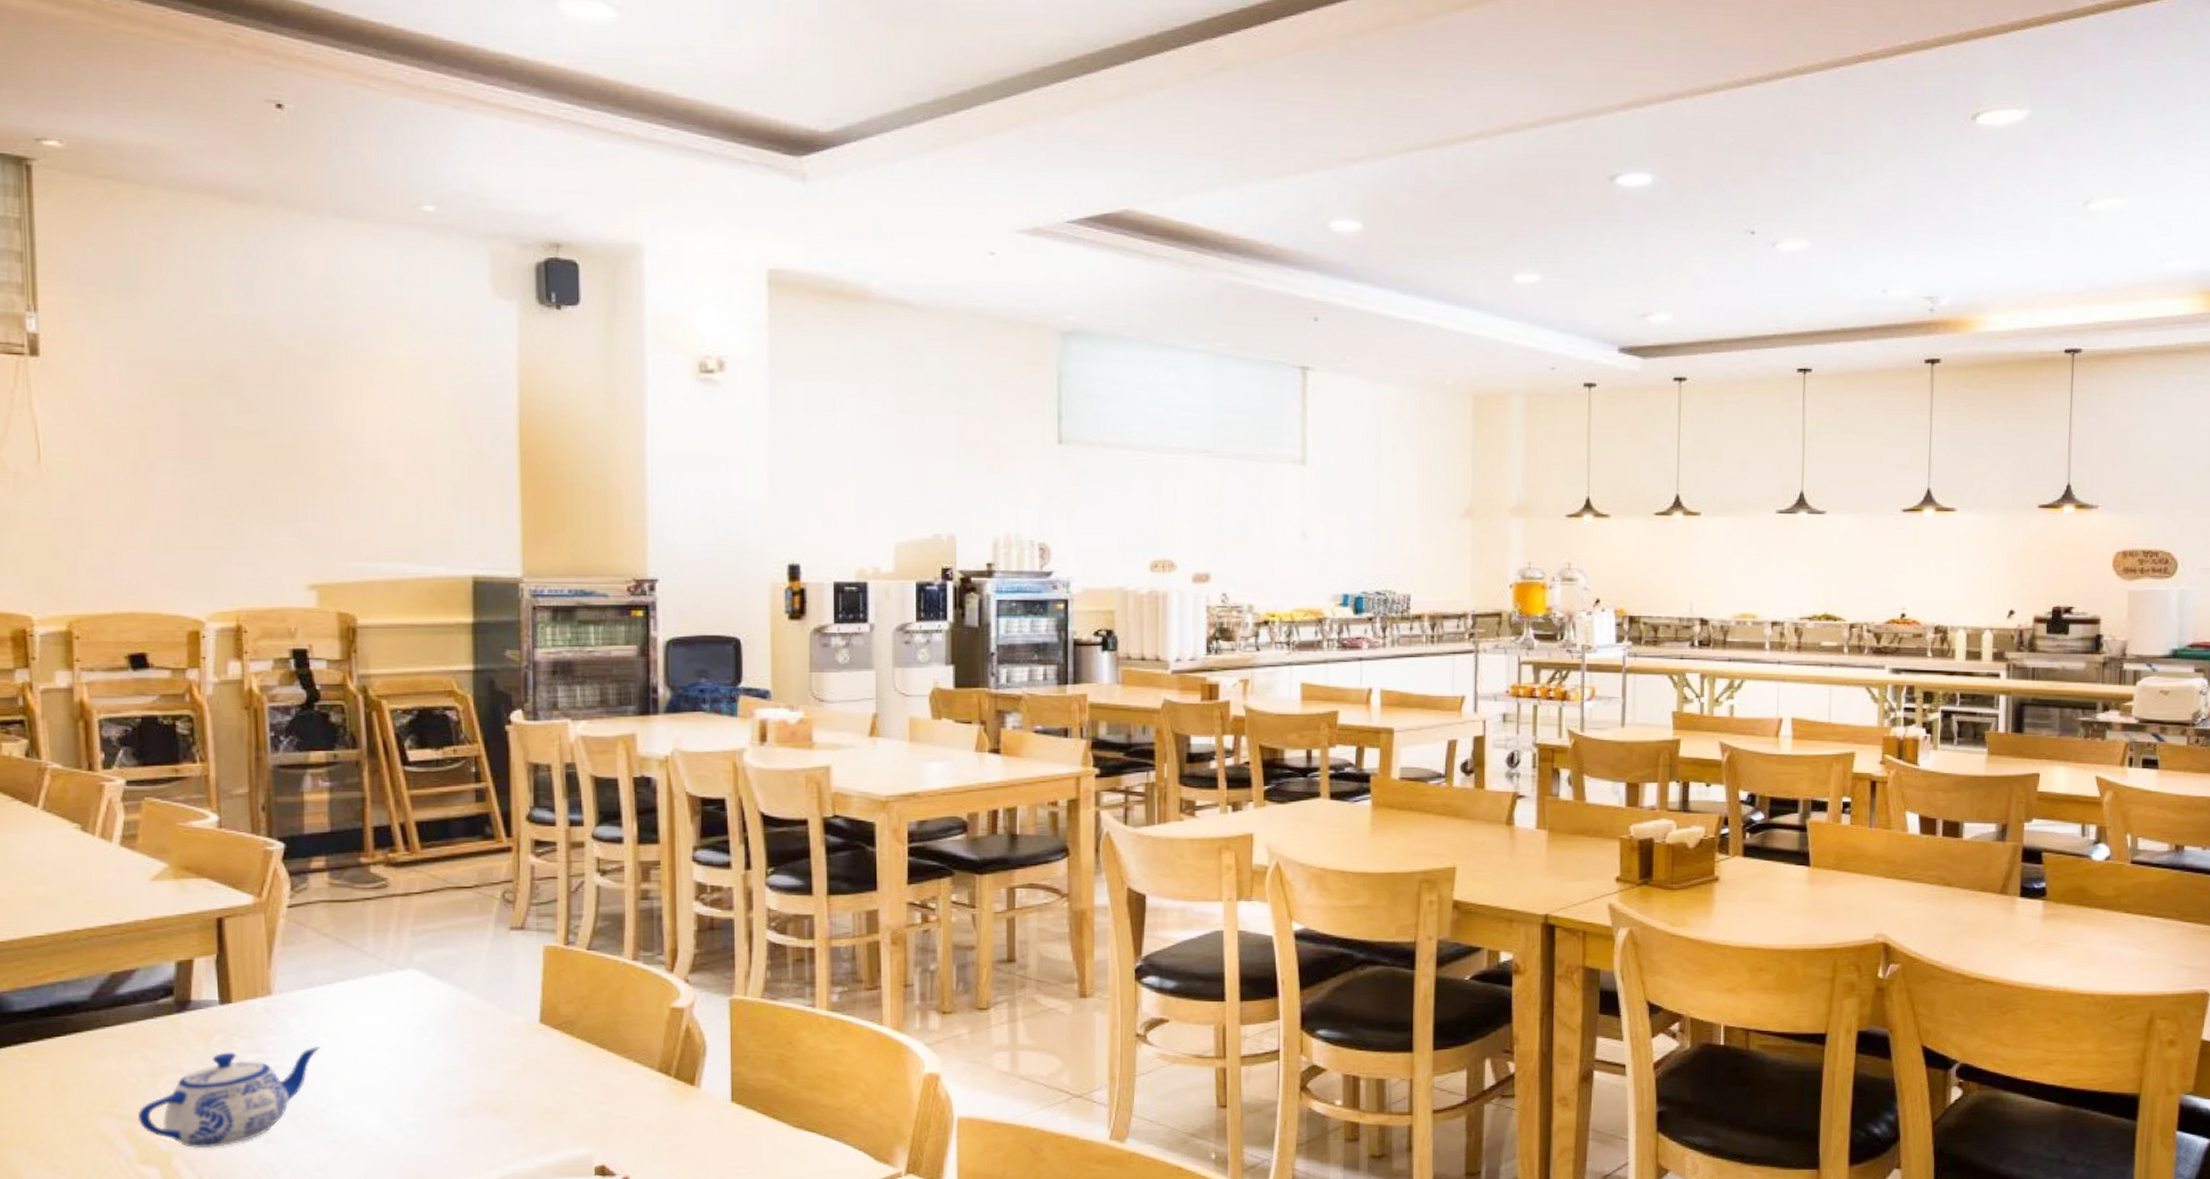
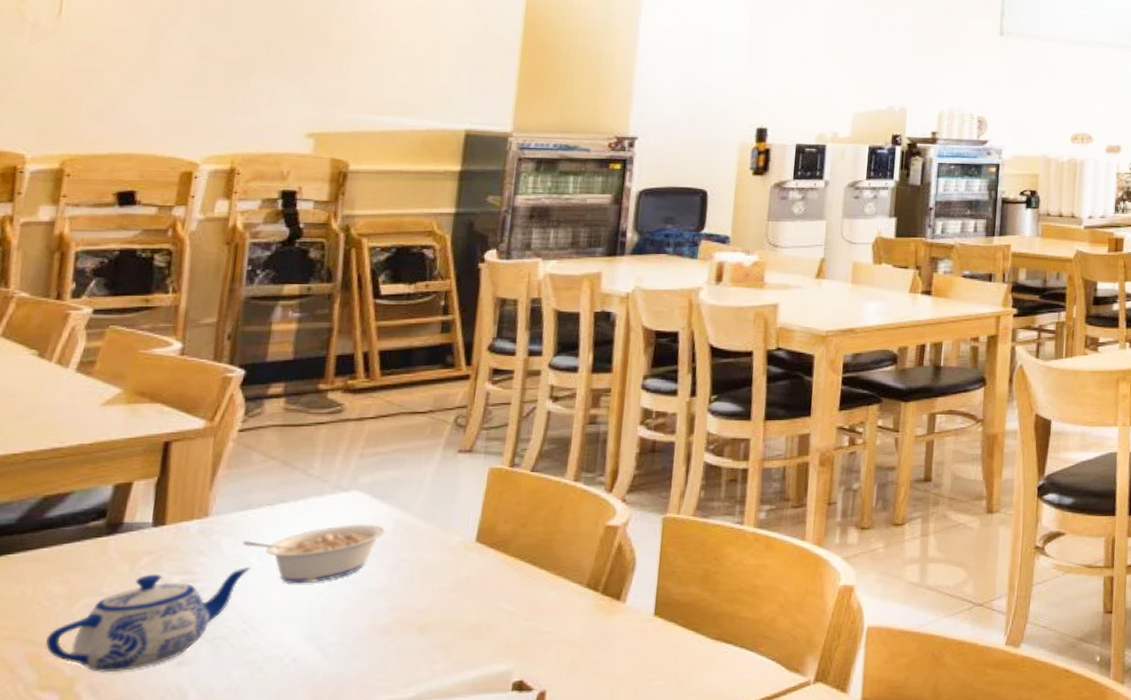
legume: none [308,1003,447,1064] -> present [242,523,385,584]

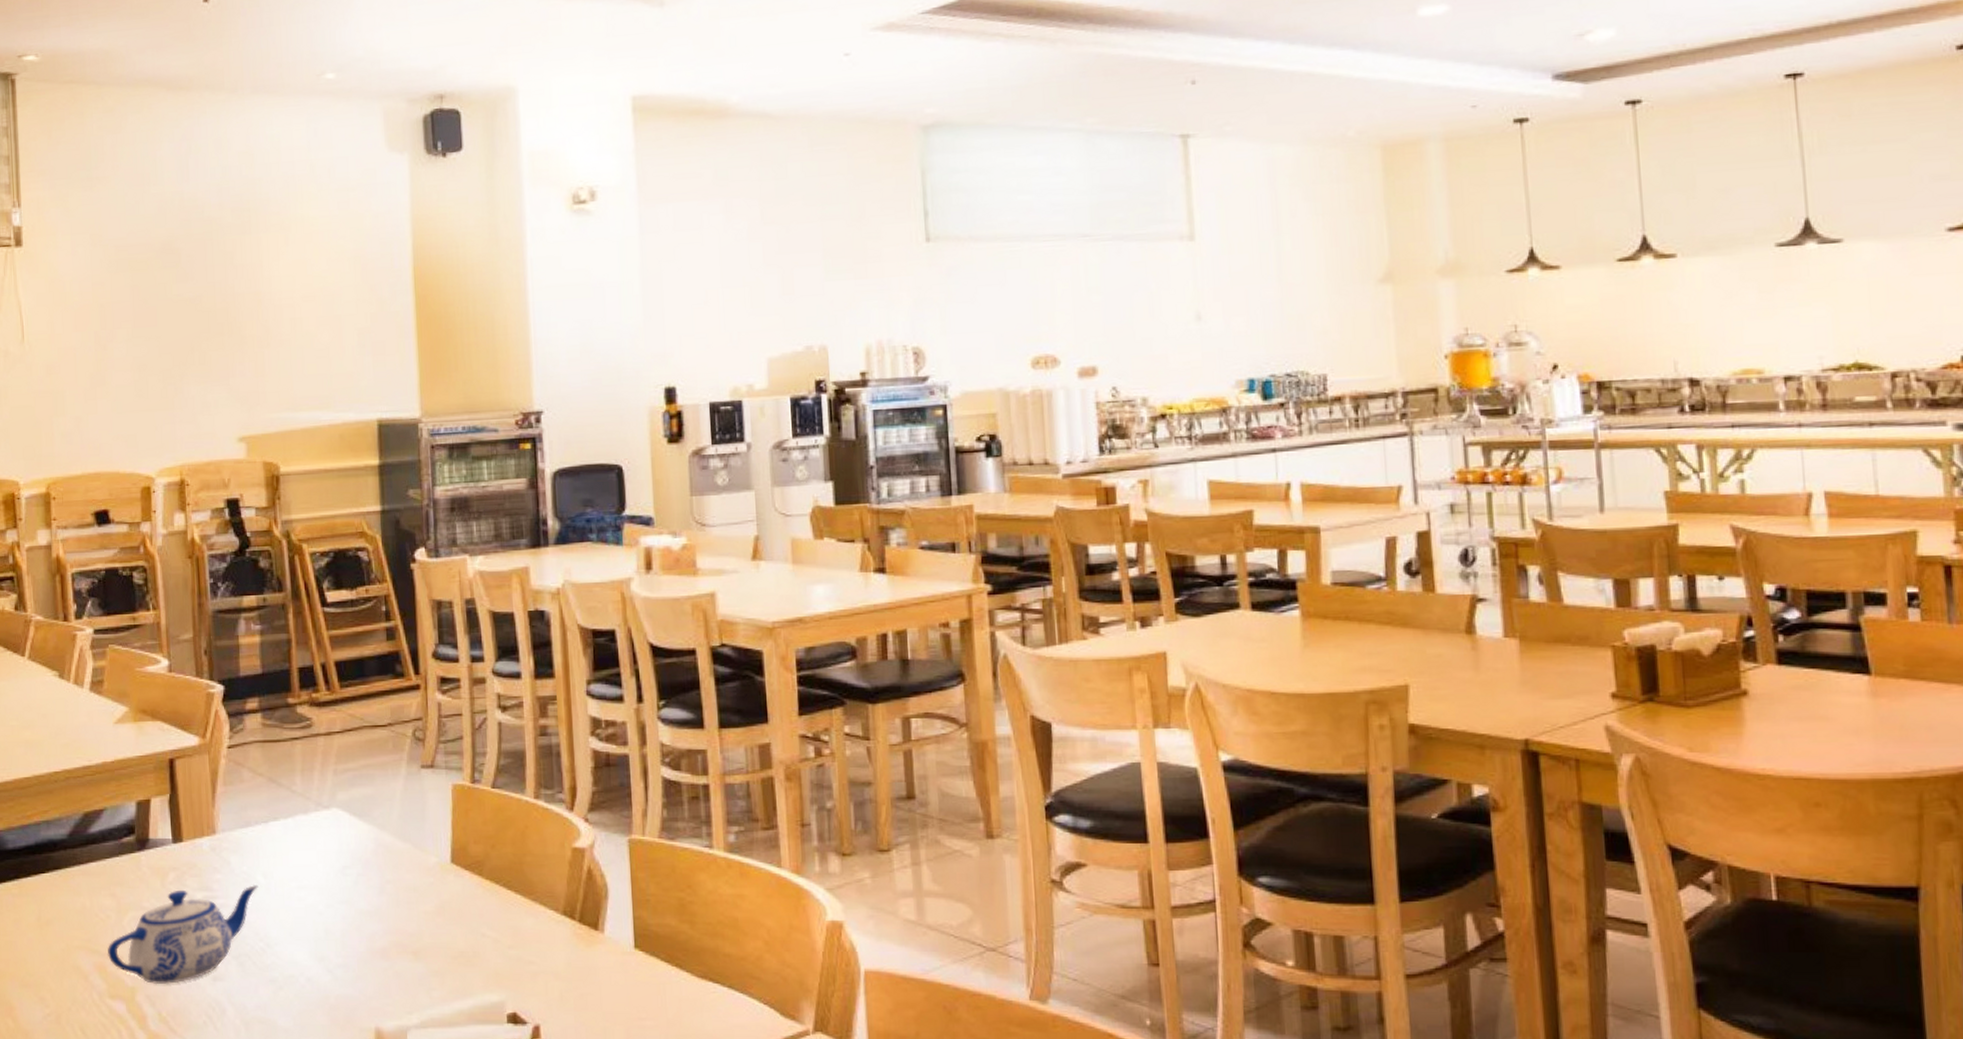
legume: present [242,523,385,584] -> none [247,842,368,903]

